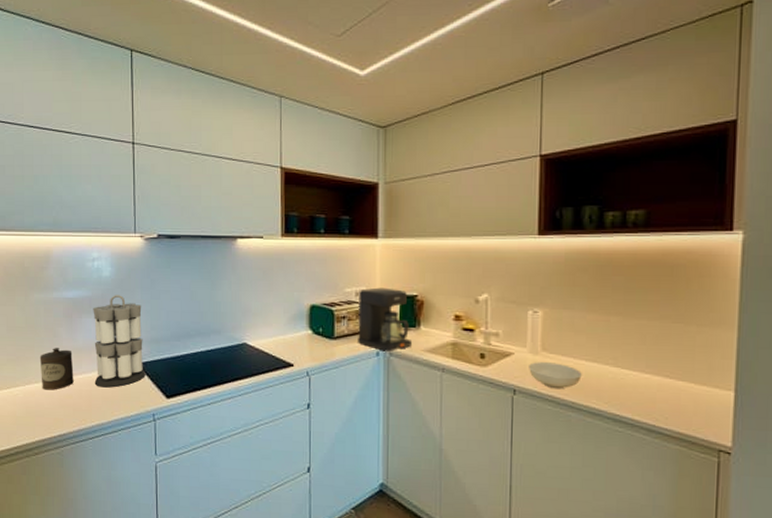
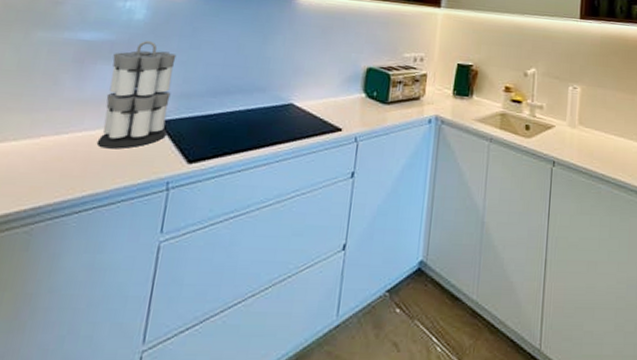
canister: present [39,348,74,390] -> none [21,98,75,150]
coffee maker: present [358,287,413,352] -> none [411,54,465,120]
bowl: present [529,362,582,389] -> none [567,135,611,162]

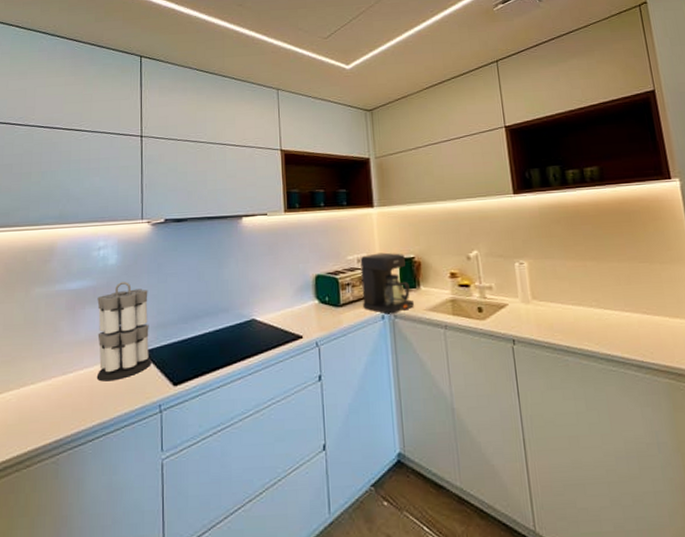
coffee maker: none [411,54,465,120] -> present [360,252,415,314]

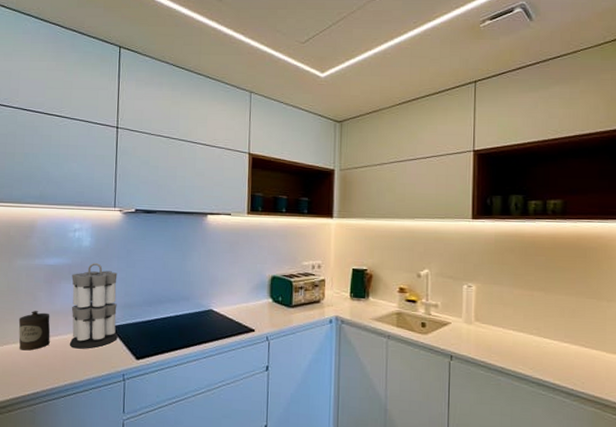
canister: none [37,343,75,391] -> present [18,311,51,351]
coffee maker: present [360,252,415,314] -> none [313,261,362,320]

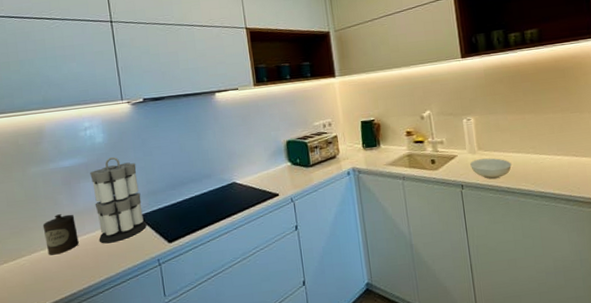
bowl: none [464,331,510,356] -> present [470,158,511,179]

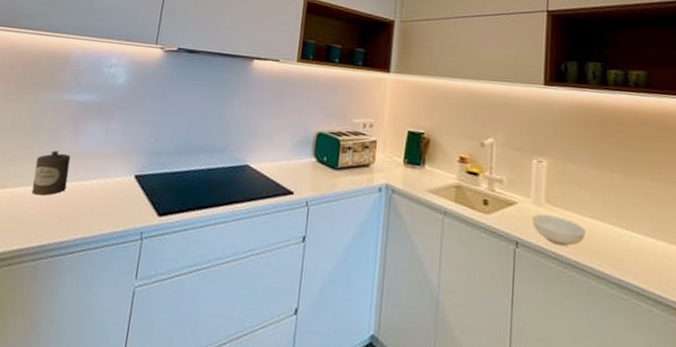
spice rack: present [90,157,147,244] -> none [87,102,150,199]

